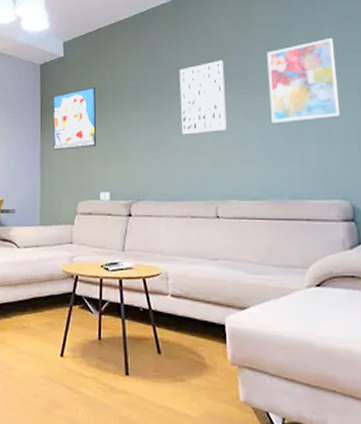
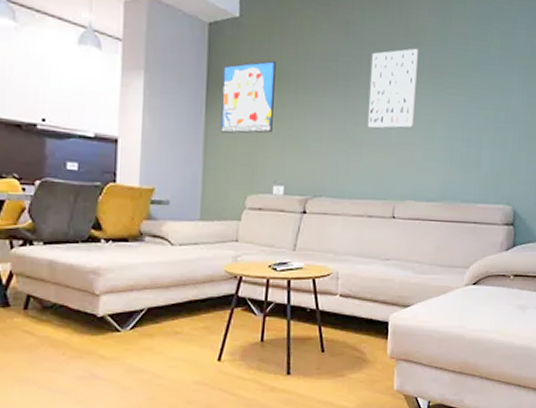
wall art: present [267,38,341,124] -> none [456,40,525,125]

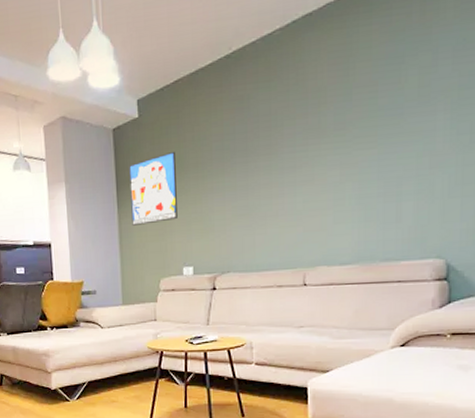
wall art: present [367,48,420,129] -> none [268,108,321,200]

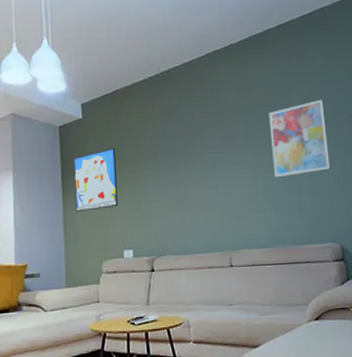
wall art: none [369,72,450,180] -> present [269,100,331,178]

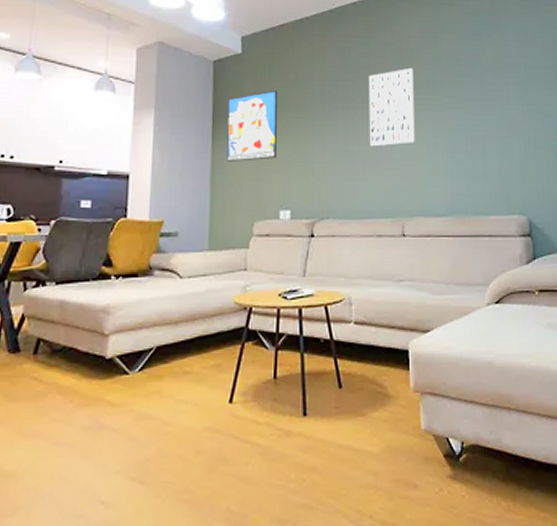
wall art: none [192,120,238,192] -> present [368,67,416,147]
wall art: present [269,100,331,178] -> none [455,52,521,137]

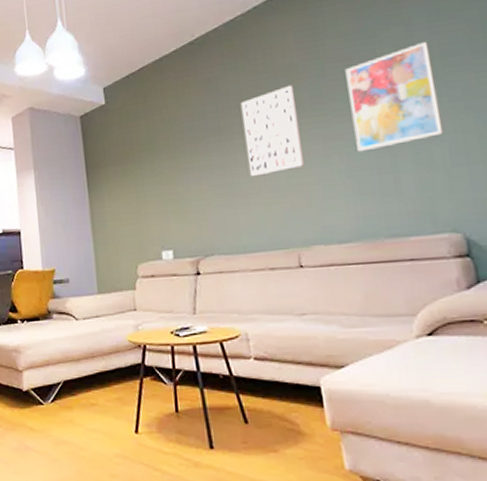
wall art: present [226,89,277,162] -> none [98,133,152,210]
wall art: none [455,52,521,137] -> present [345,42,444,152]

